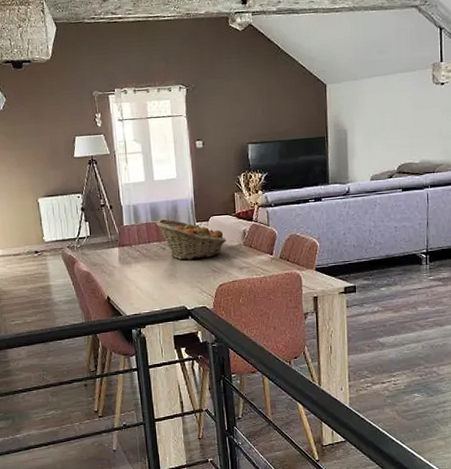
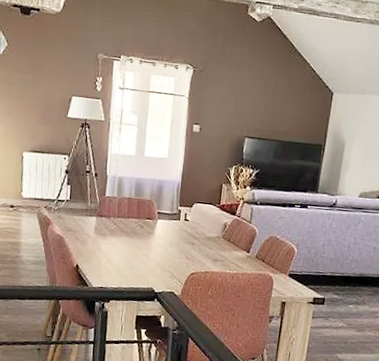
fruit basket: present [155,219,226,260] -> none [138,197,206,244]

